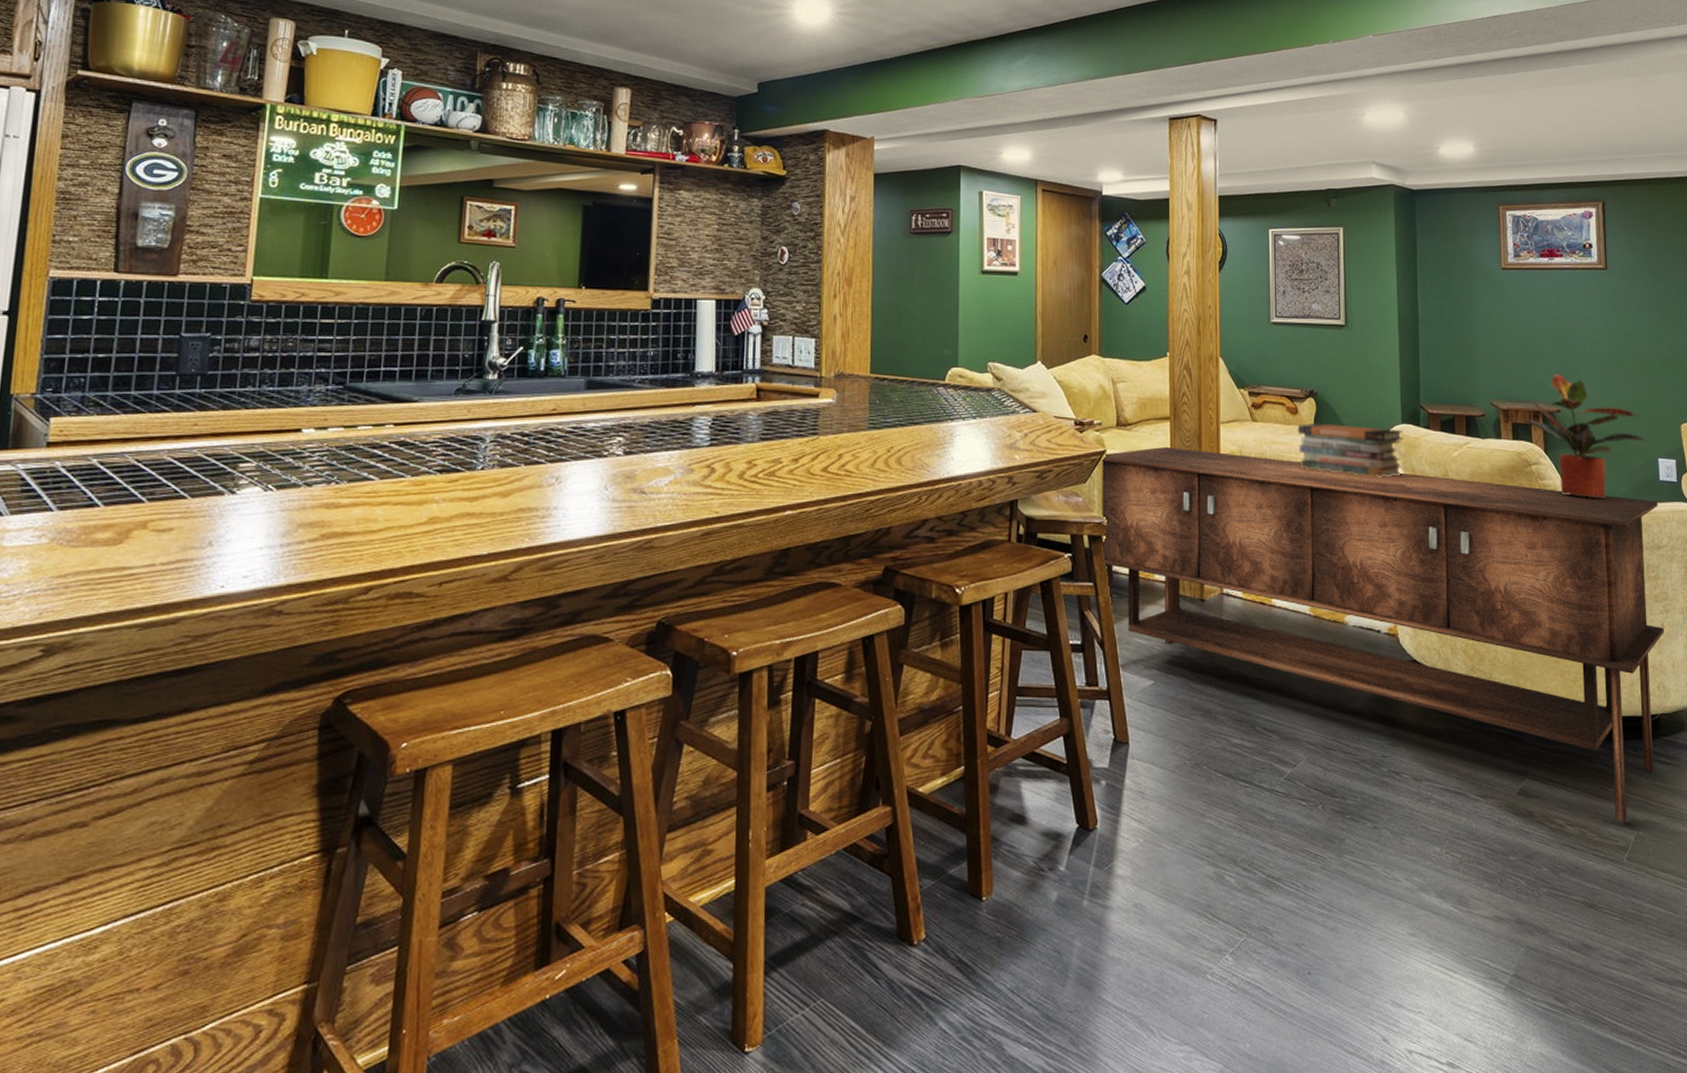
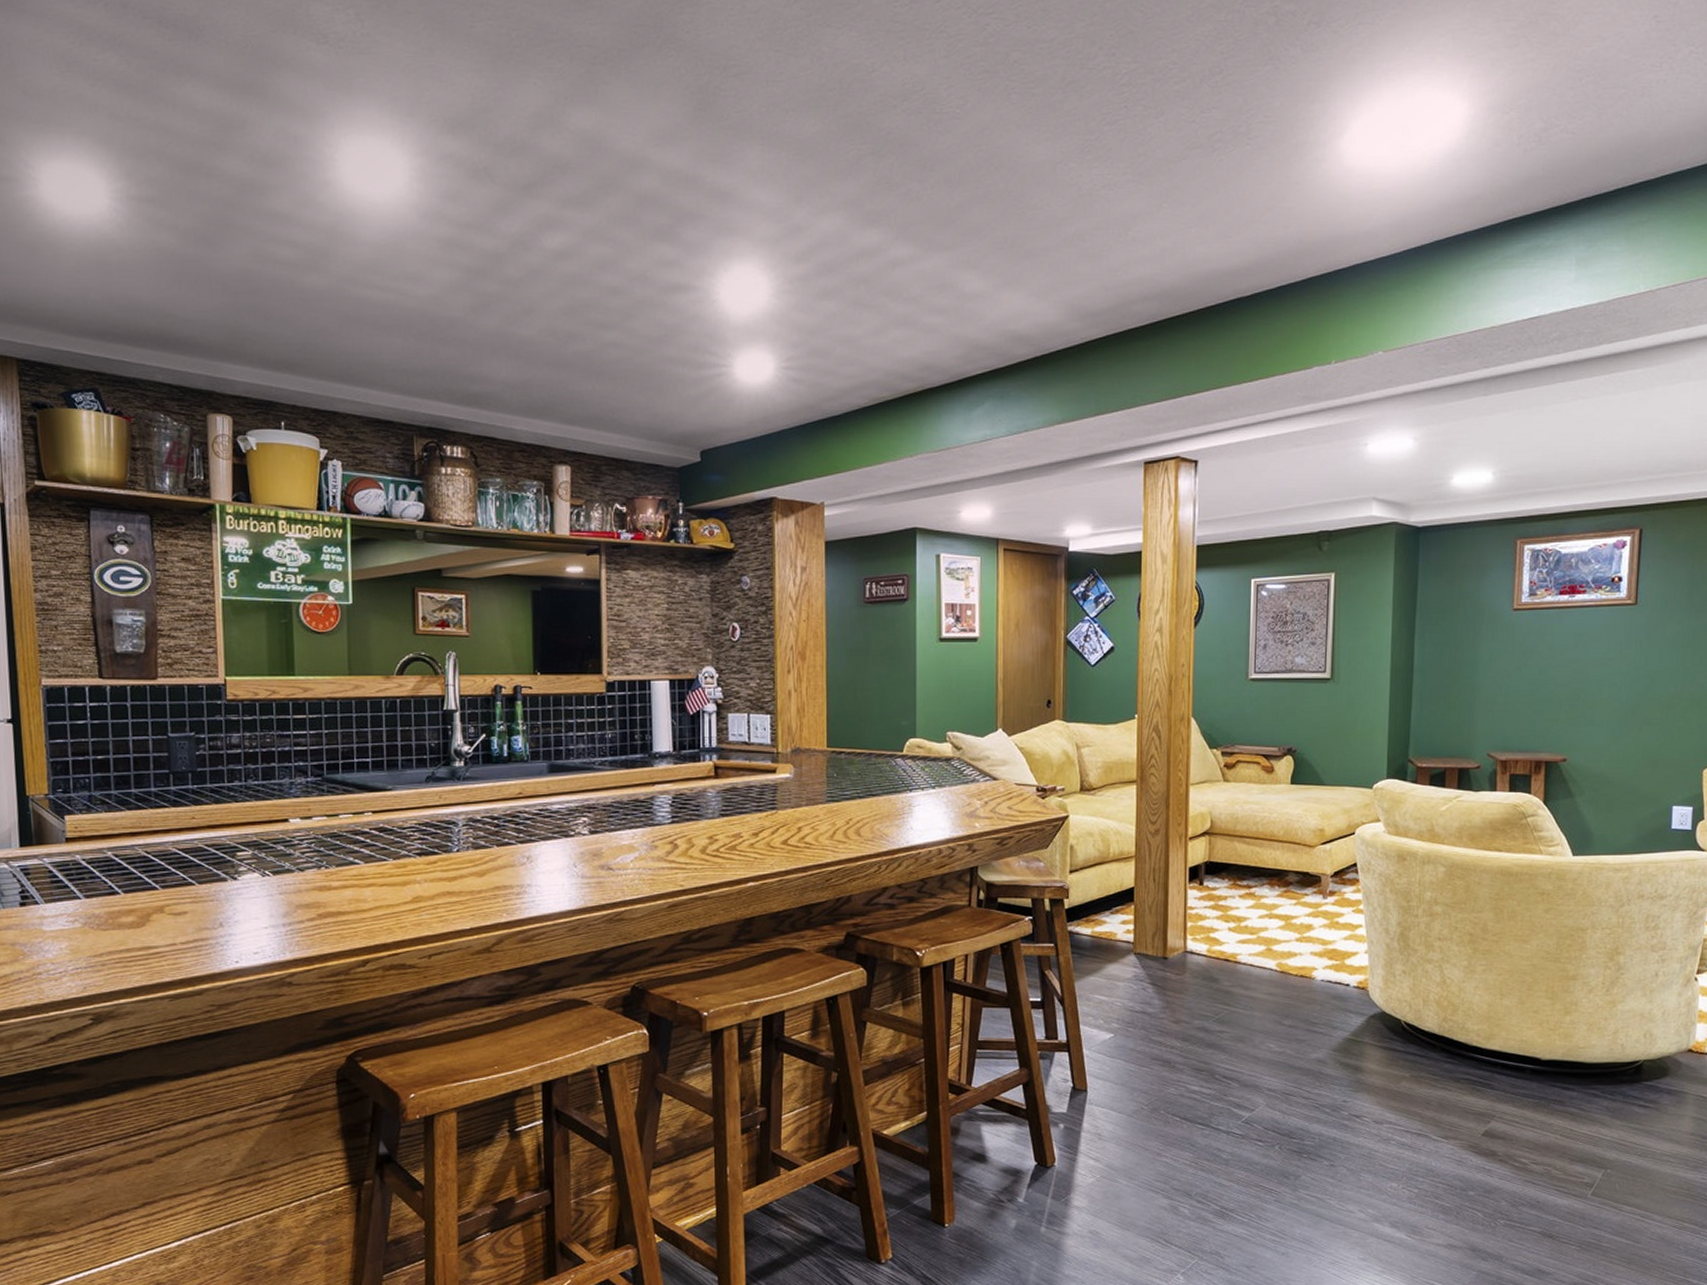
sideboard: present [1099,446,1664,823] -> none [1062,809,1667,1161]
book stack: present [1298,422,1403,477] -> none [1272,781,1388,834]
potted plant: present [1526,373,1648,498] -> none [1526,720,1663,849]

